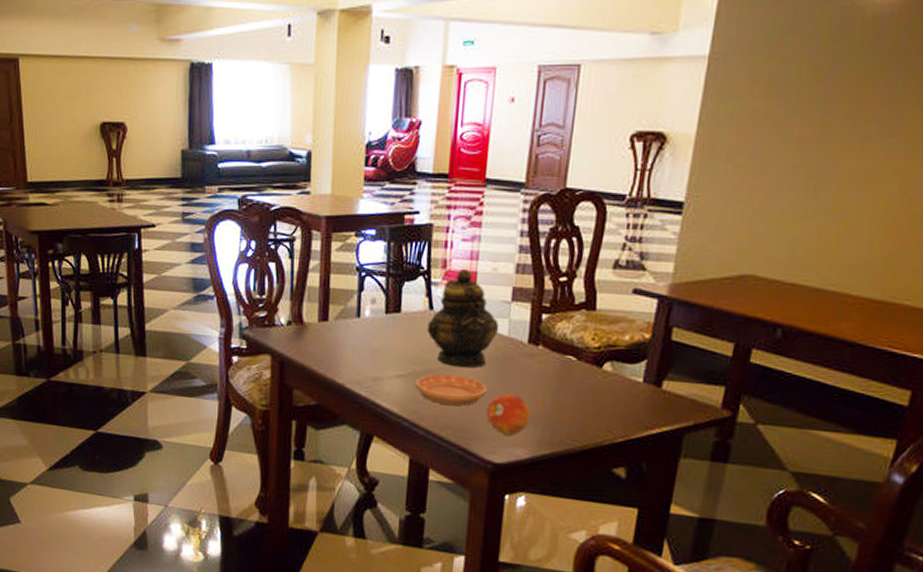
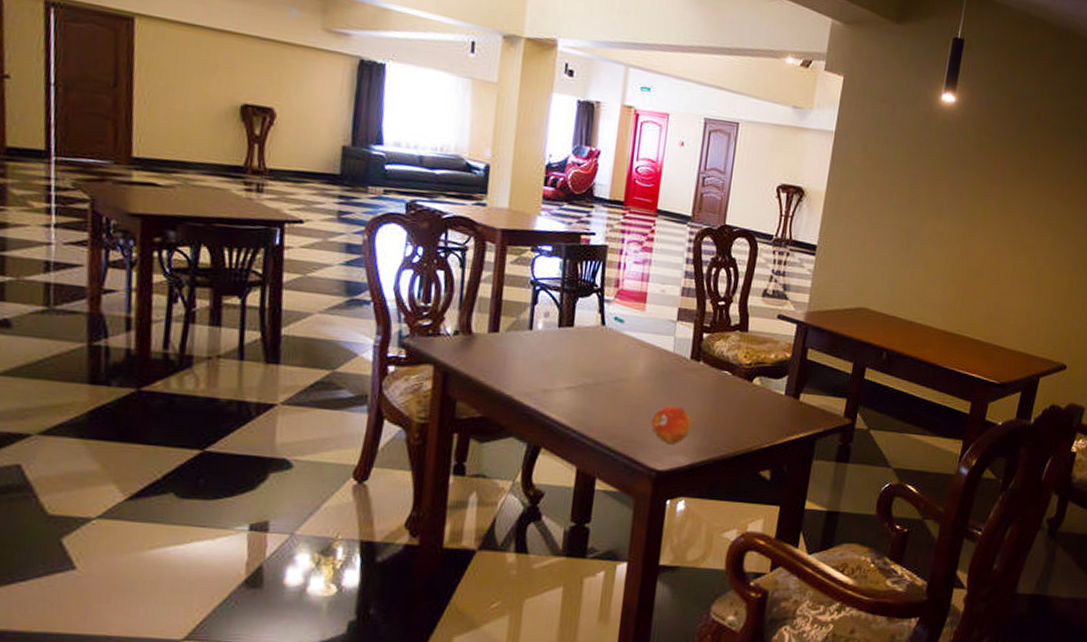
saucer: present [415,373,488,406] -> none [585,386,654,417]
teapot: present [427,268,500,368] -> none [598,288,666,381]

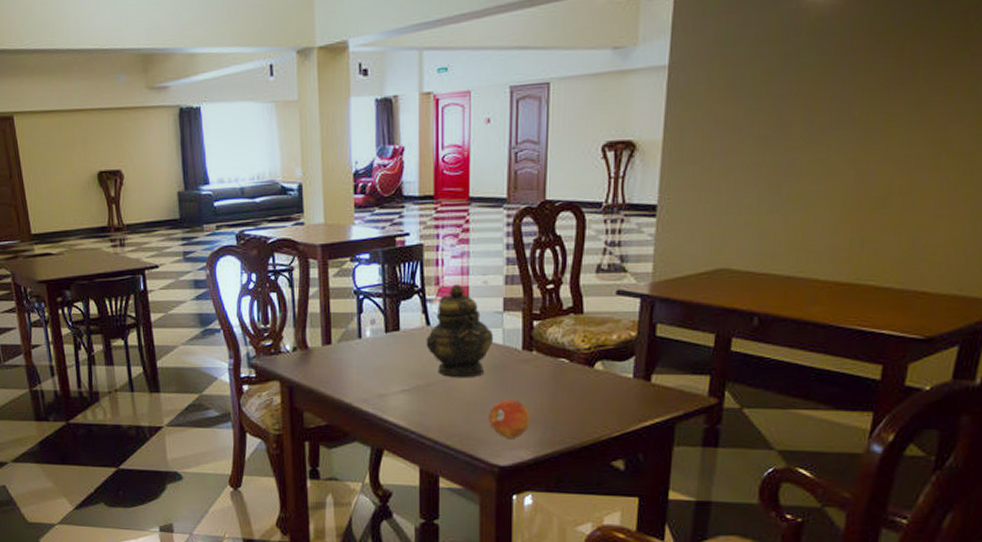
teapot: none [598,288,666,381] -> present [426,284,494,378]

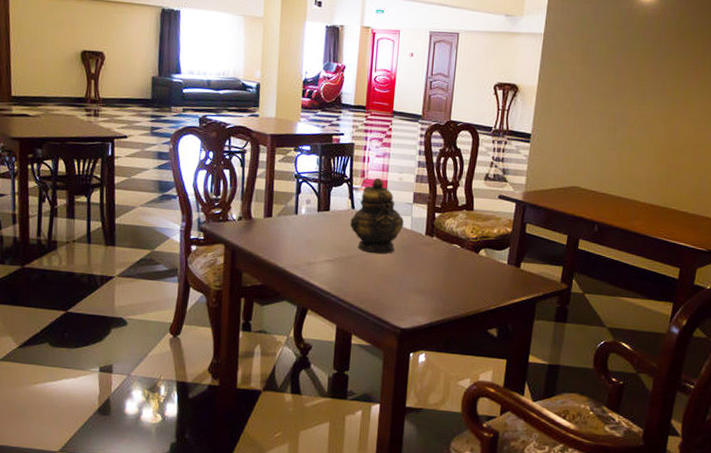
fruit: present [489,400,531,438] -> none [395,274,429,306]

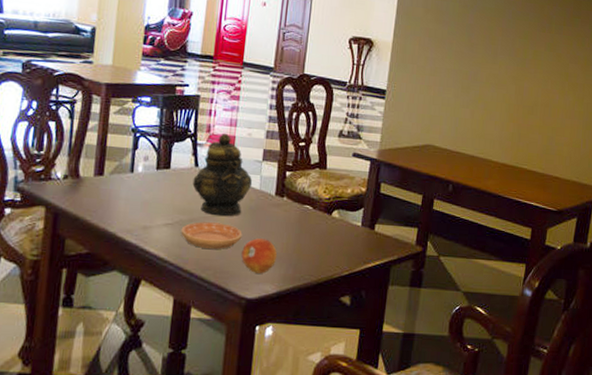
saucer: none [341,258,396,284] -> present [181,222,243,249]
fruit: none [395,274,429,306] -> present [241,238,278,274]

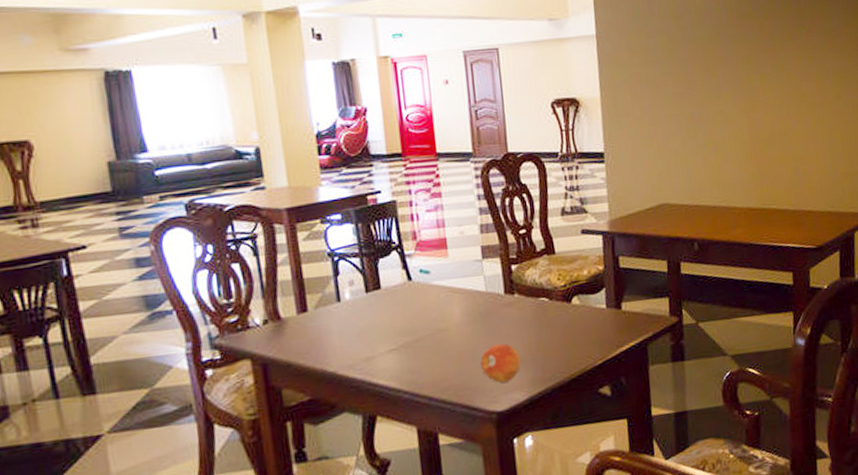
saucer: present [181,222,243,249] -> none [408,336,478,369]
teapot: present [192,133,253,217] -> none [409,236,477,330]

